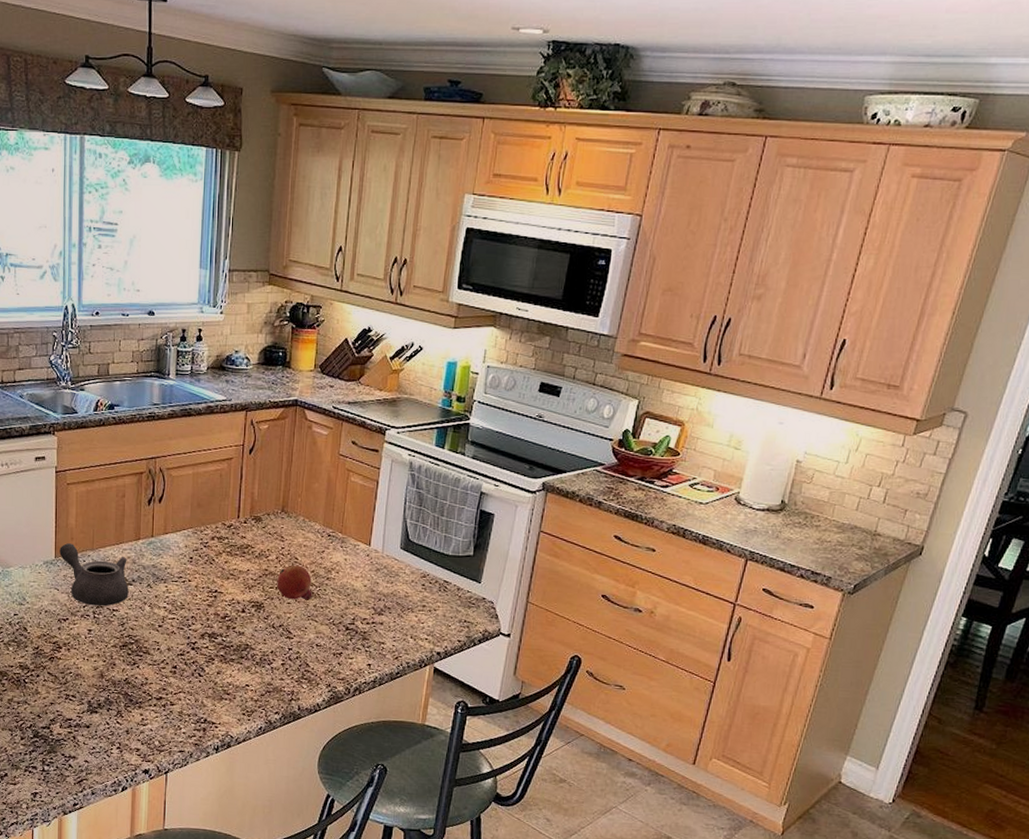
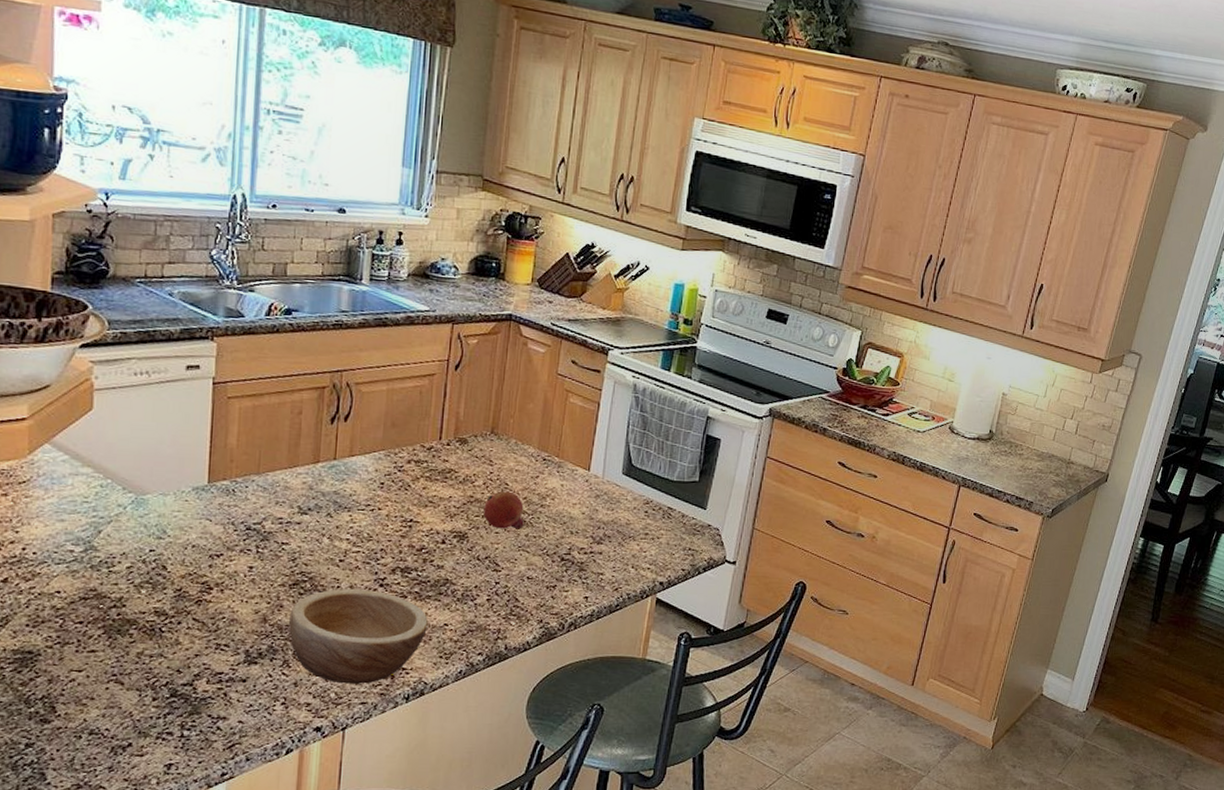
teapot: present [59,543,129,607] -> none [214,466,303,539]
bowl: none [121,650,233,735] -> present [289,589,429,684]

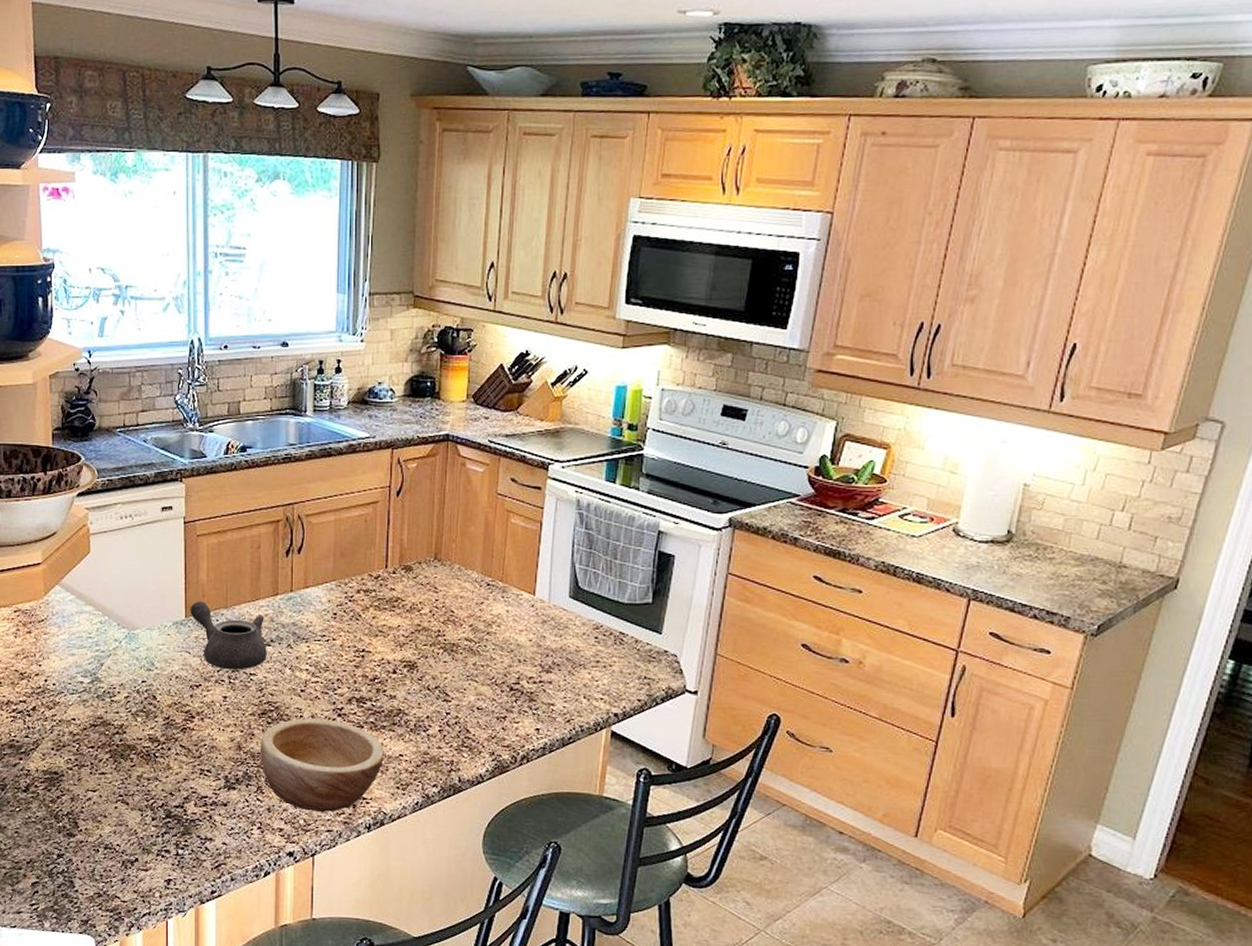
teapot: none [214,466,303,539] -> present [190,601,267,670]
fruit: present [483,491,524,530] -> none [431,619,471,658]

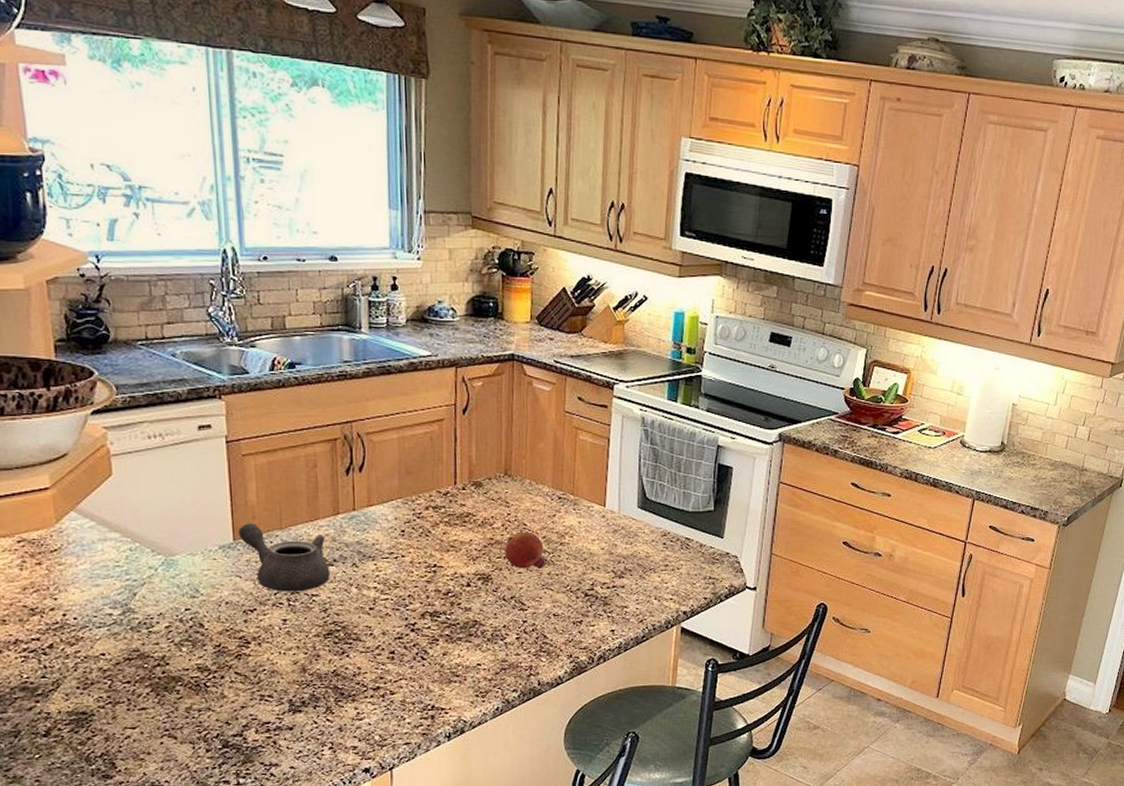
bowl: present [260,718,385,812] -> none [327,635,462,726]
fruit: none [431,619,471,658] -> present [505,531,546,569]

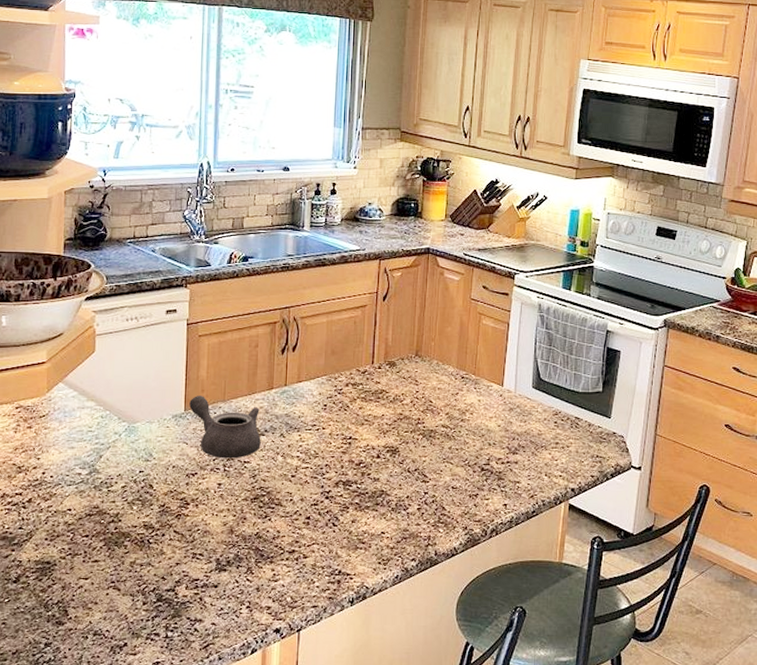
fruit: present [505,531,546,569] -> none [412,408,447,443]

